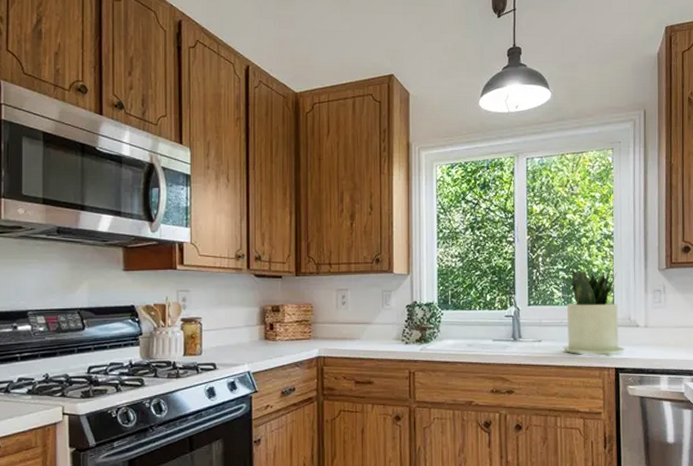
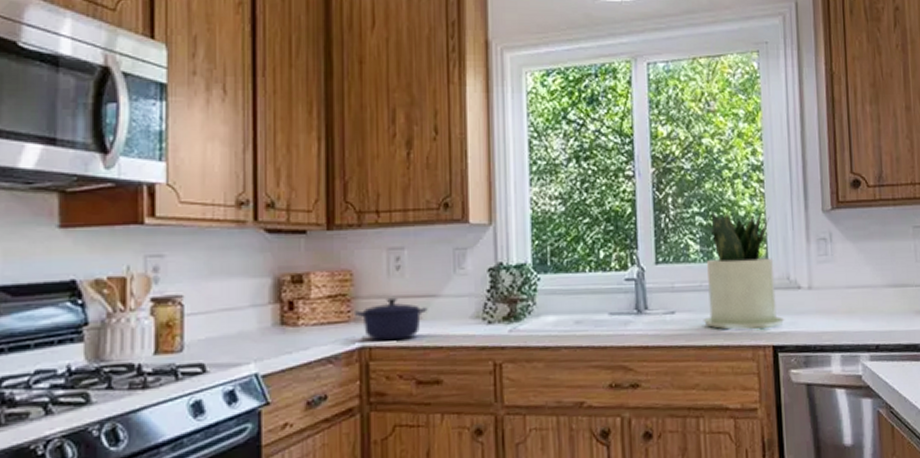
cooking pot: none [313,323,364,353] -> present [353,297,428,341]

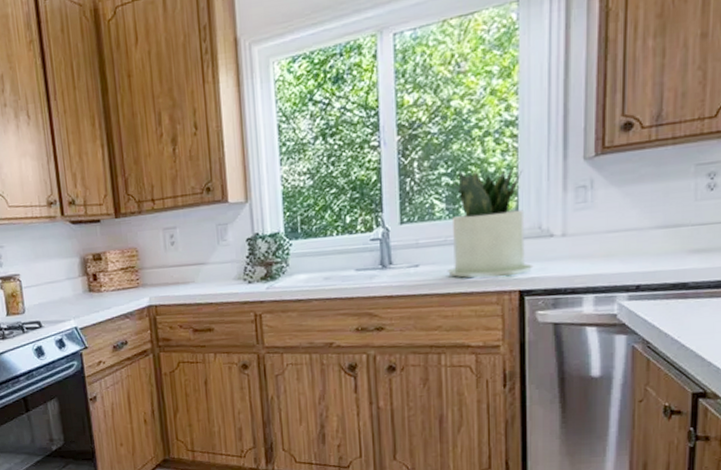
cooking pot: present [353,297,428,341] -> none [141,266,198,301]

